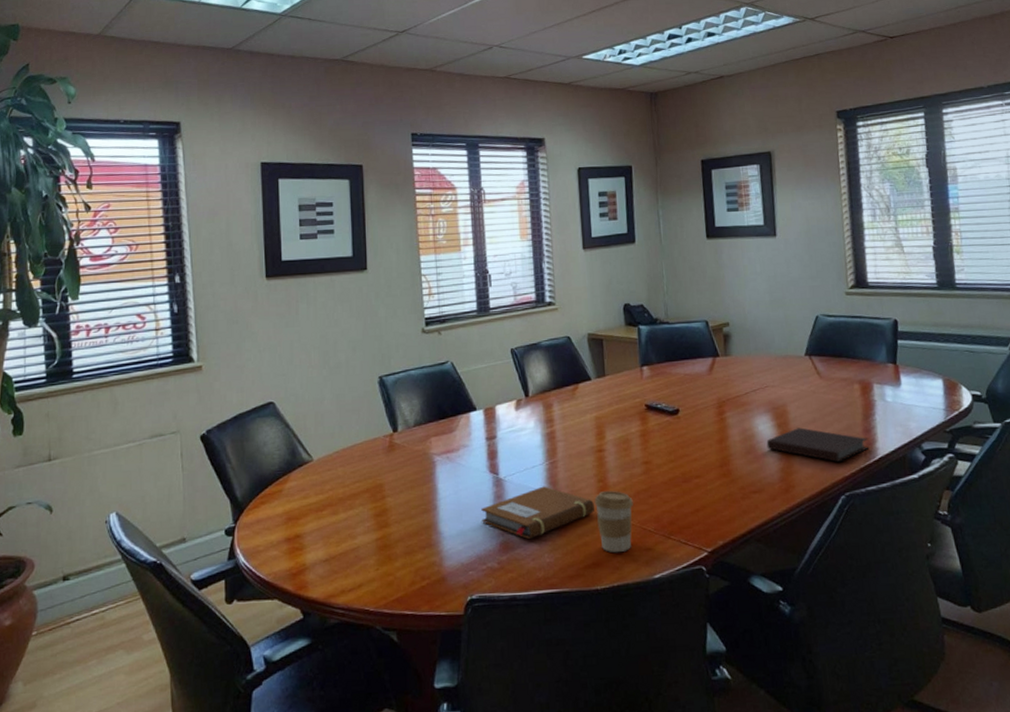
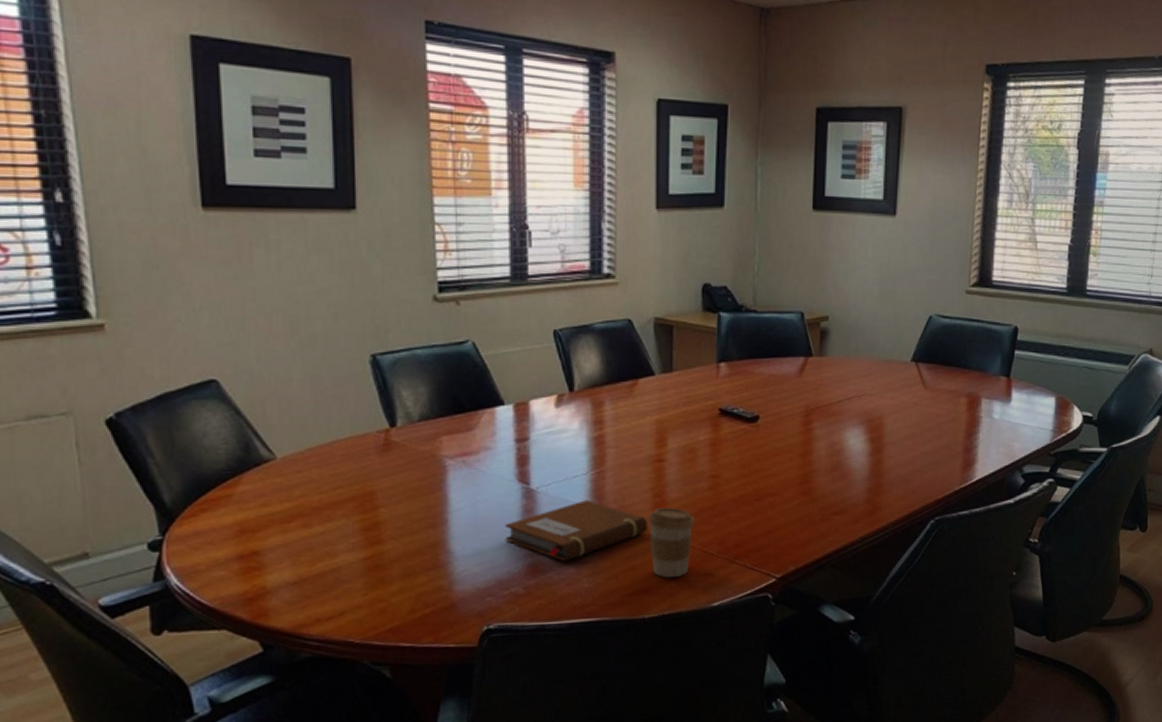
notebook: present [766,427,869,463] -> none [856,443,968,484]

